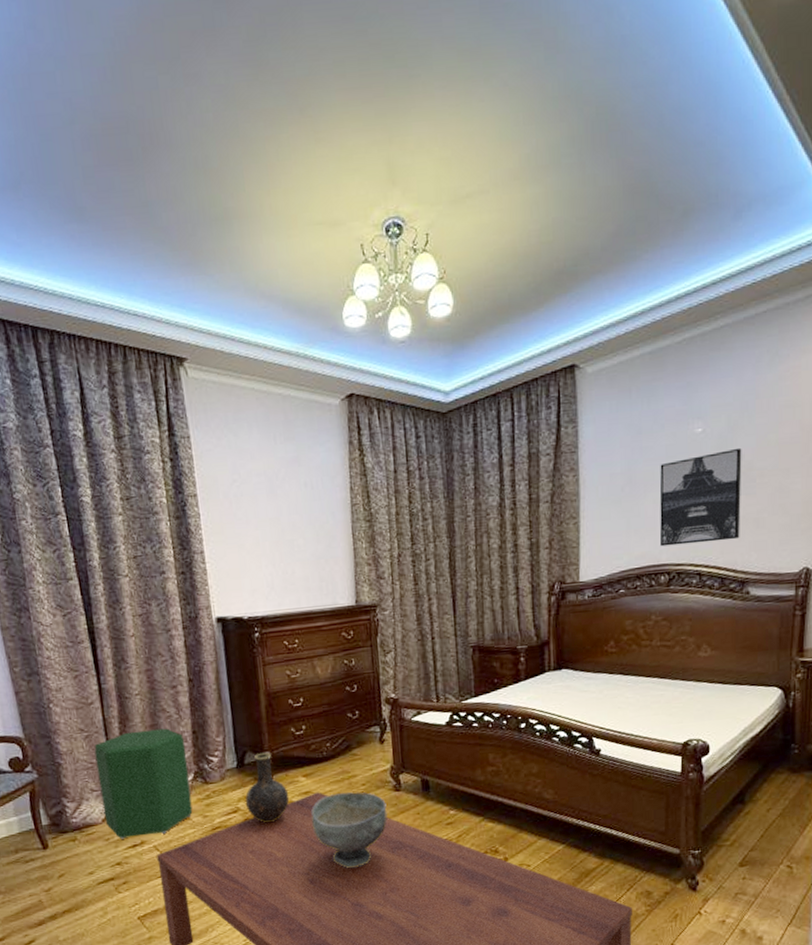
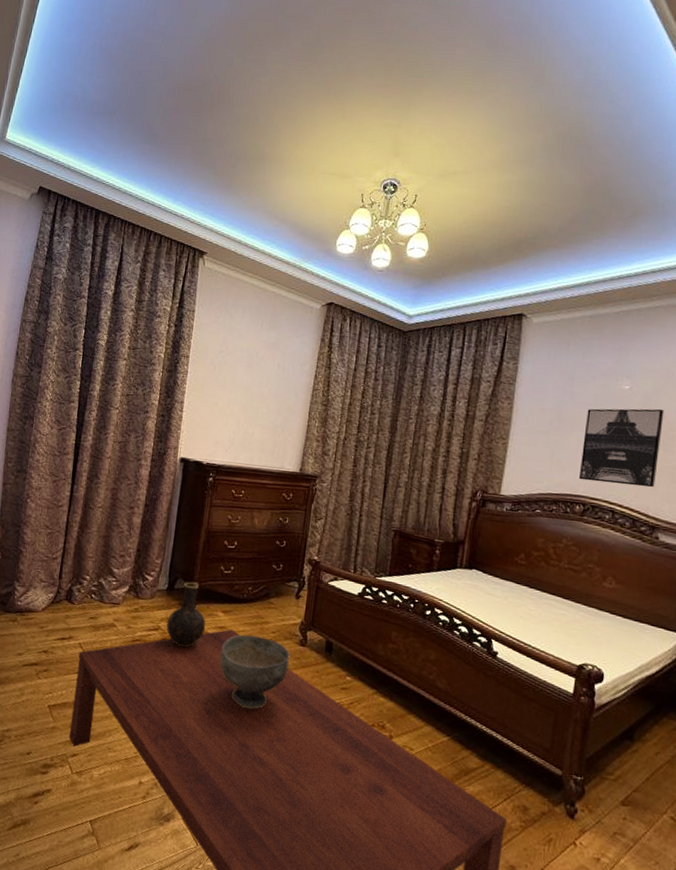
ottoman: present [94,728,193,839] -> none [44,537,129,634]

